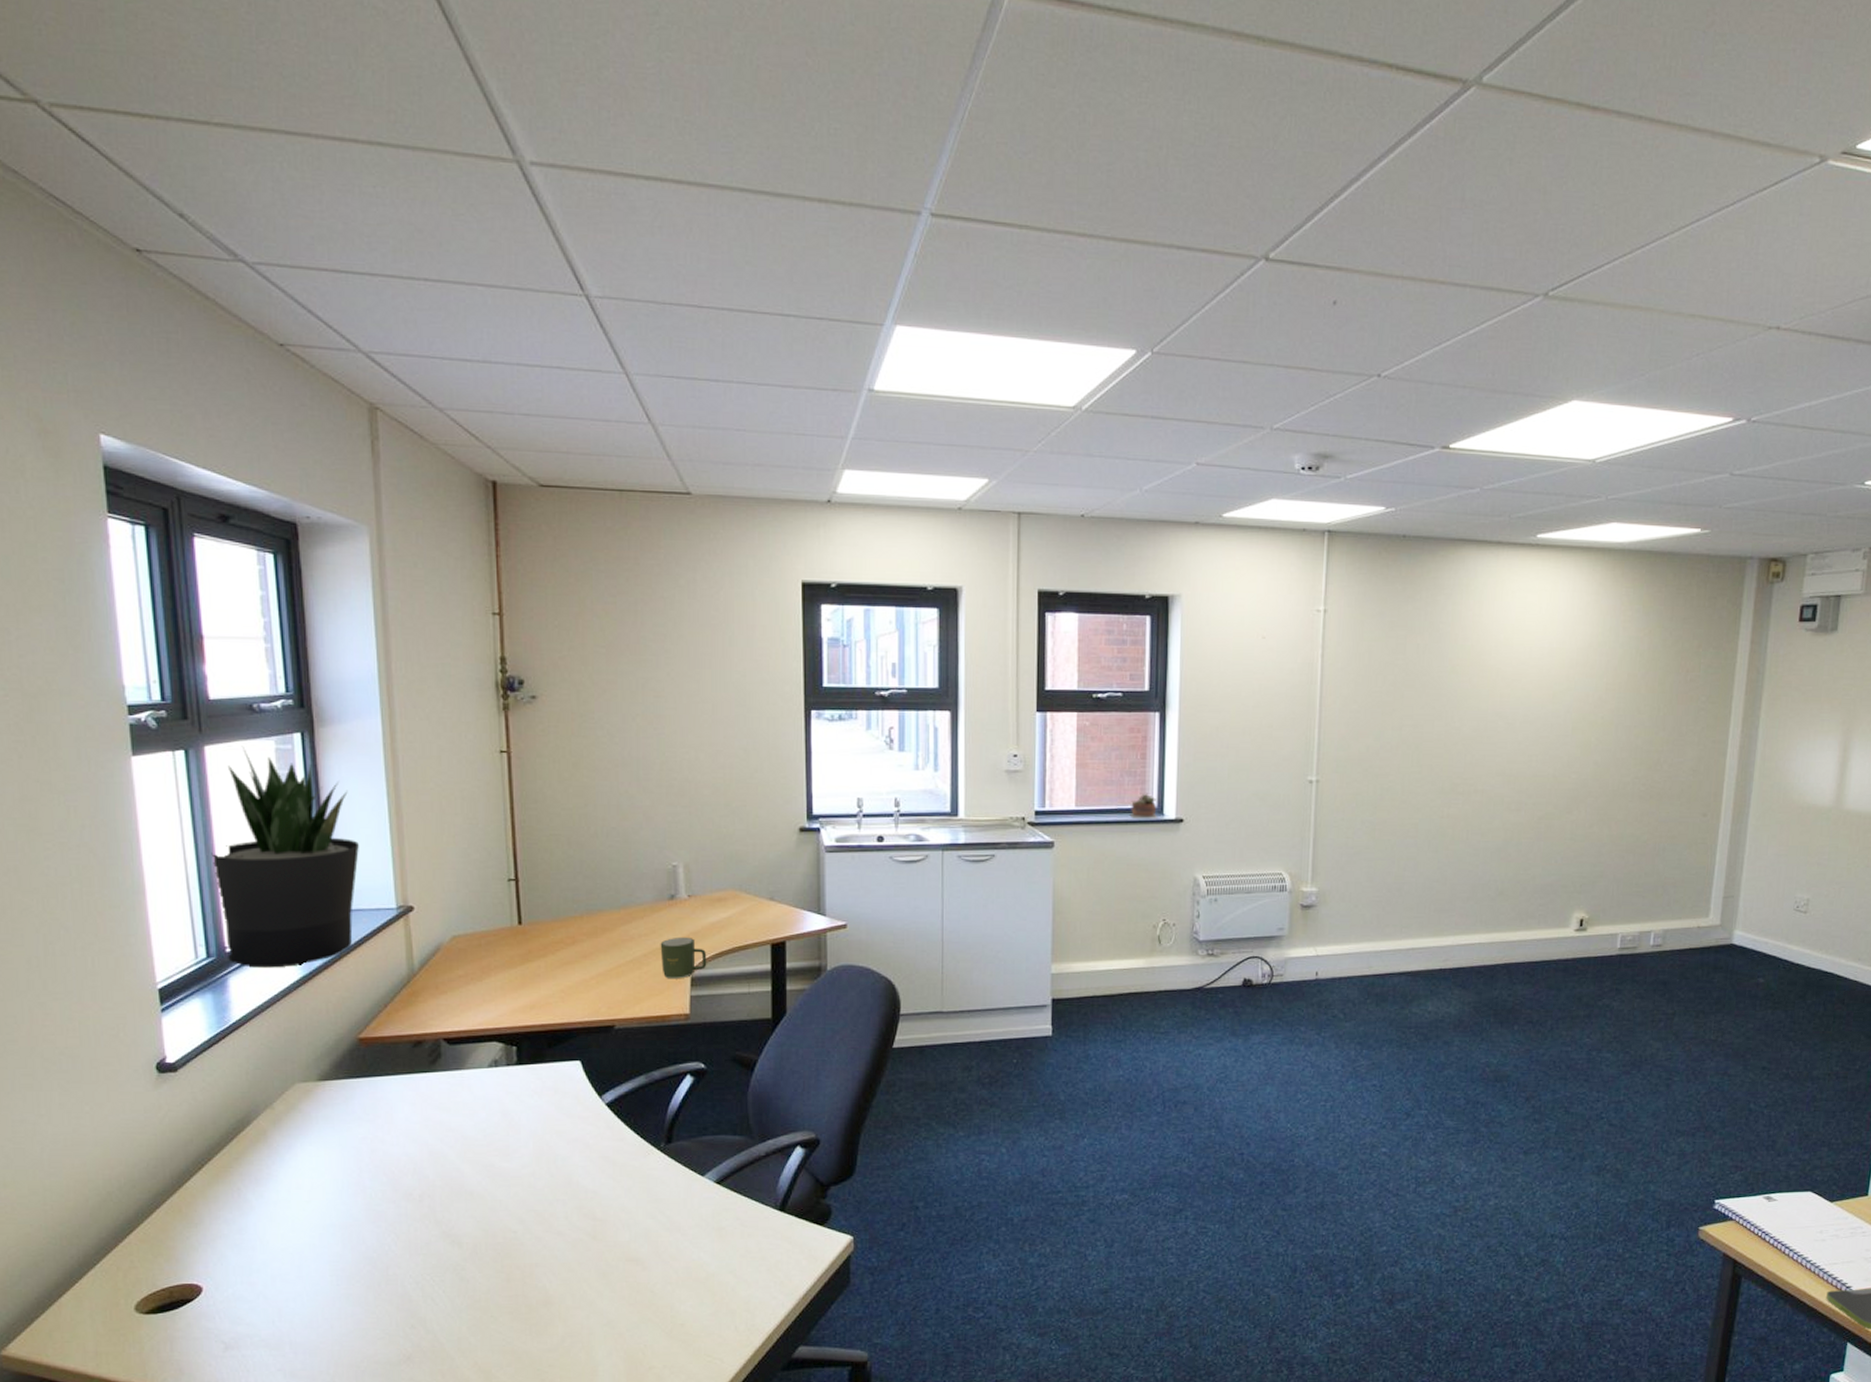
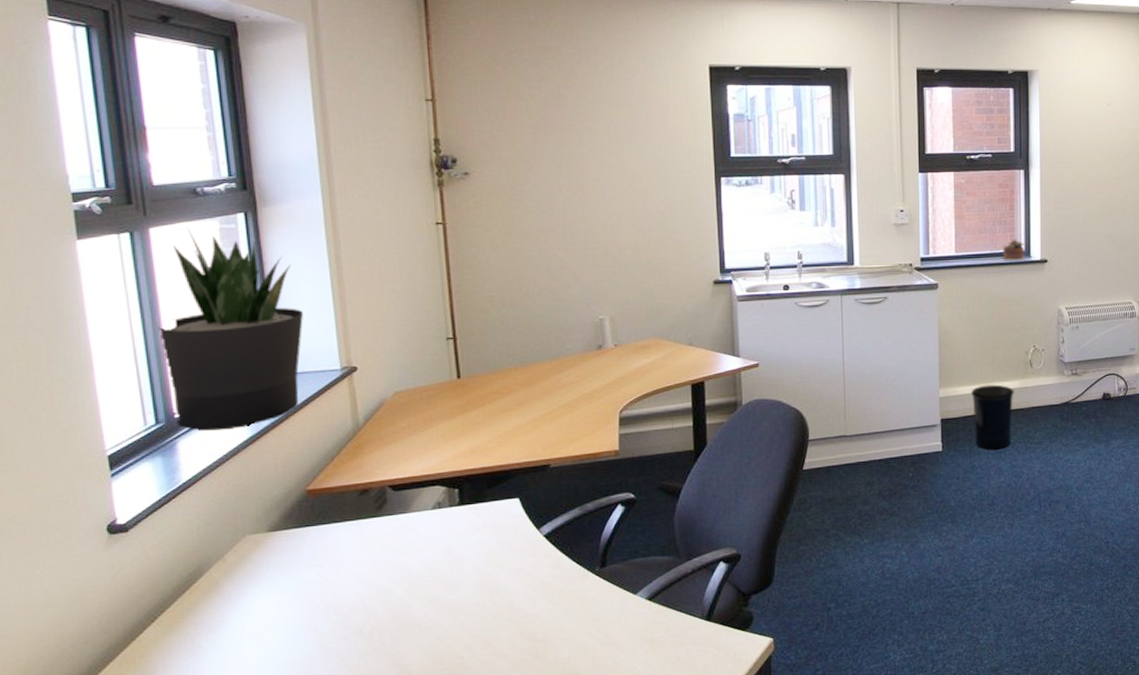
mug: present [660,936,707,979] -> none [590,381,634,420]
waste bin: none [1088,962,1138,1038] -> present [971,384,1014,450]

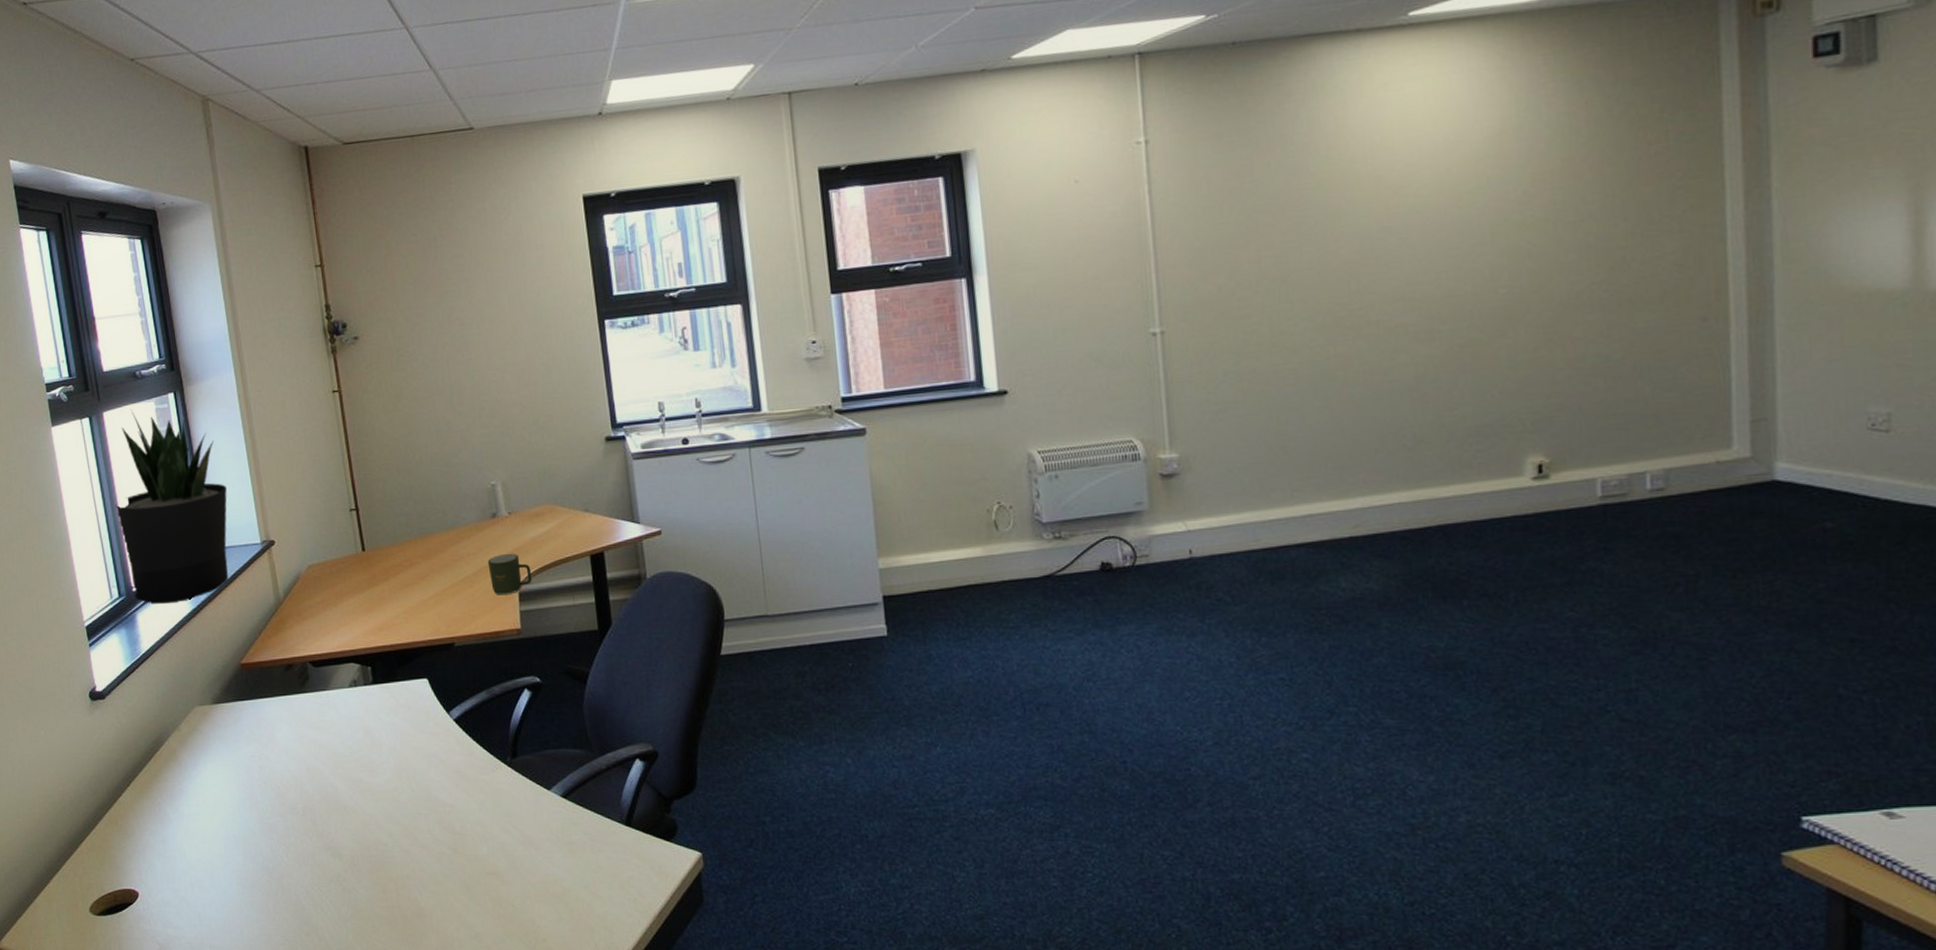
mug: none [590,381,634,420] -> present [487,553,532,595]
waste bin: present [971,384,1014,450] -> none [919,552,977,636]
succulent plant: present [1002,239,1026,261] -> none [945,366,978,396]

